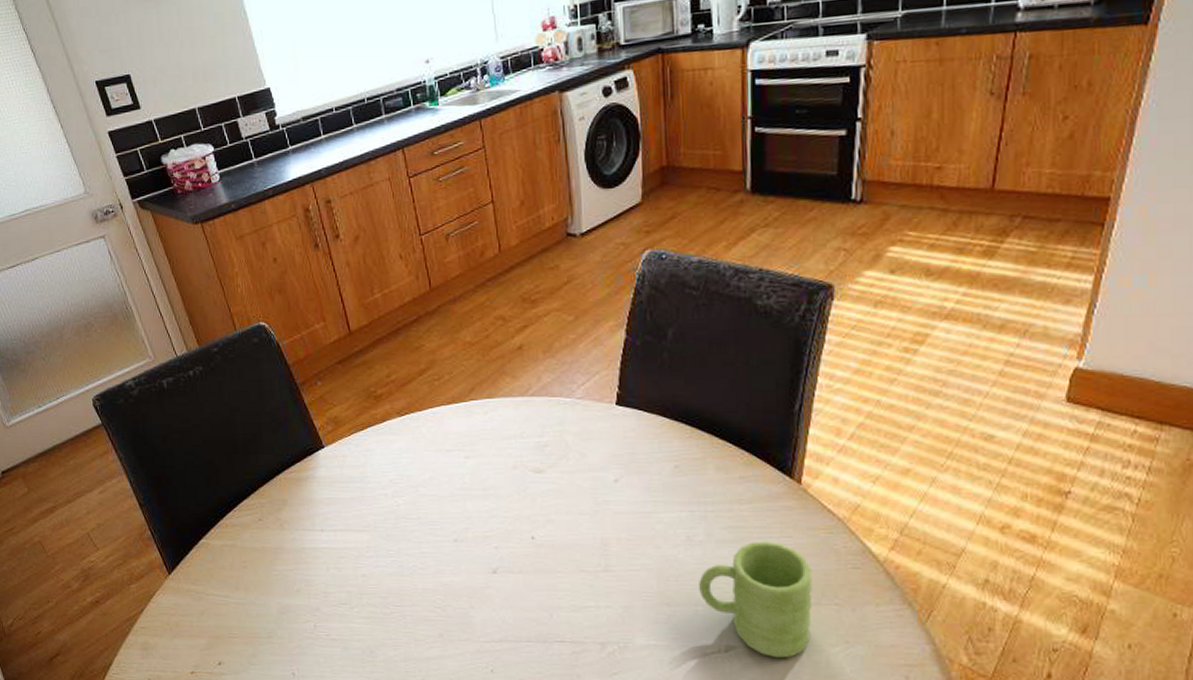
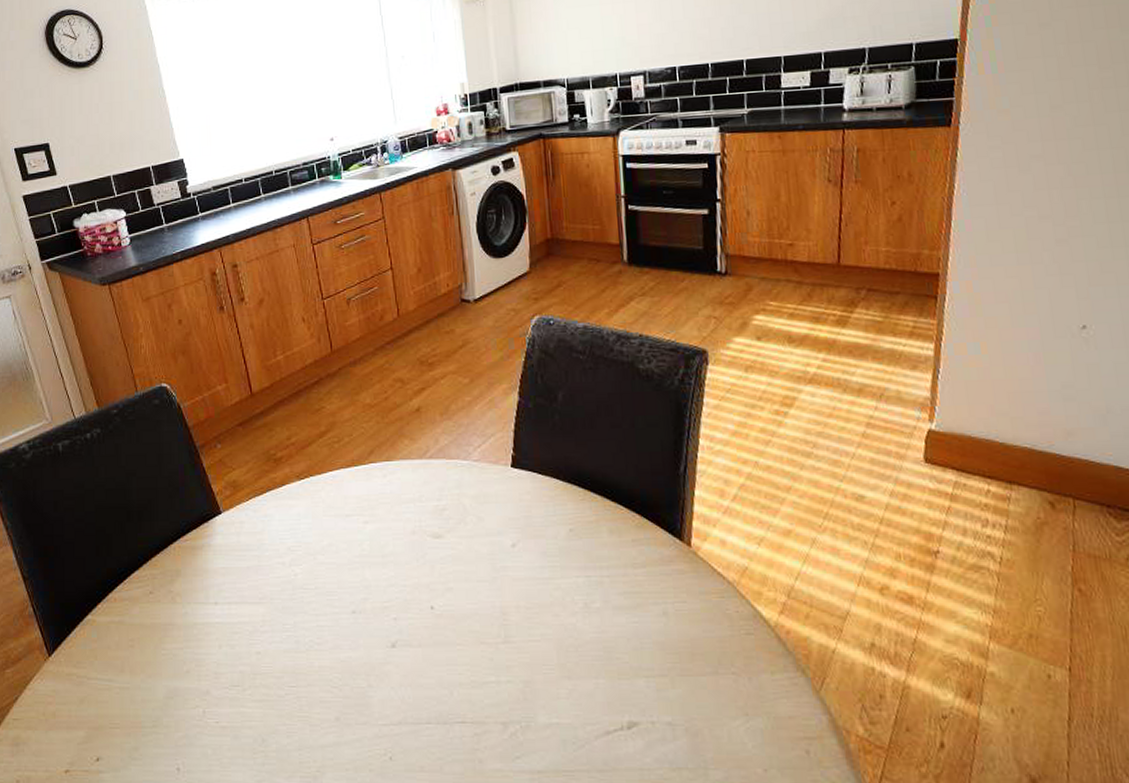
mug: present [699,541,813,659] -> none [598,606,711,735]

